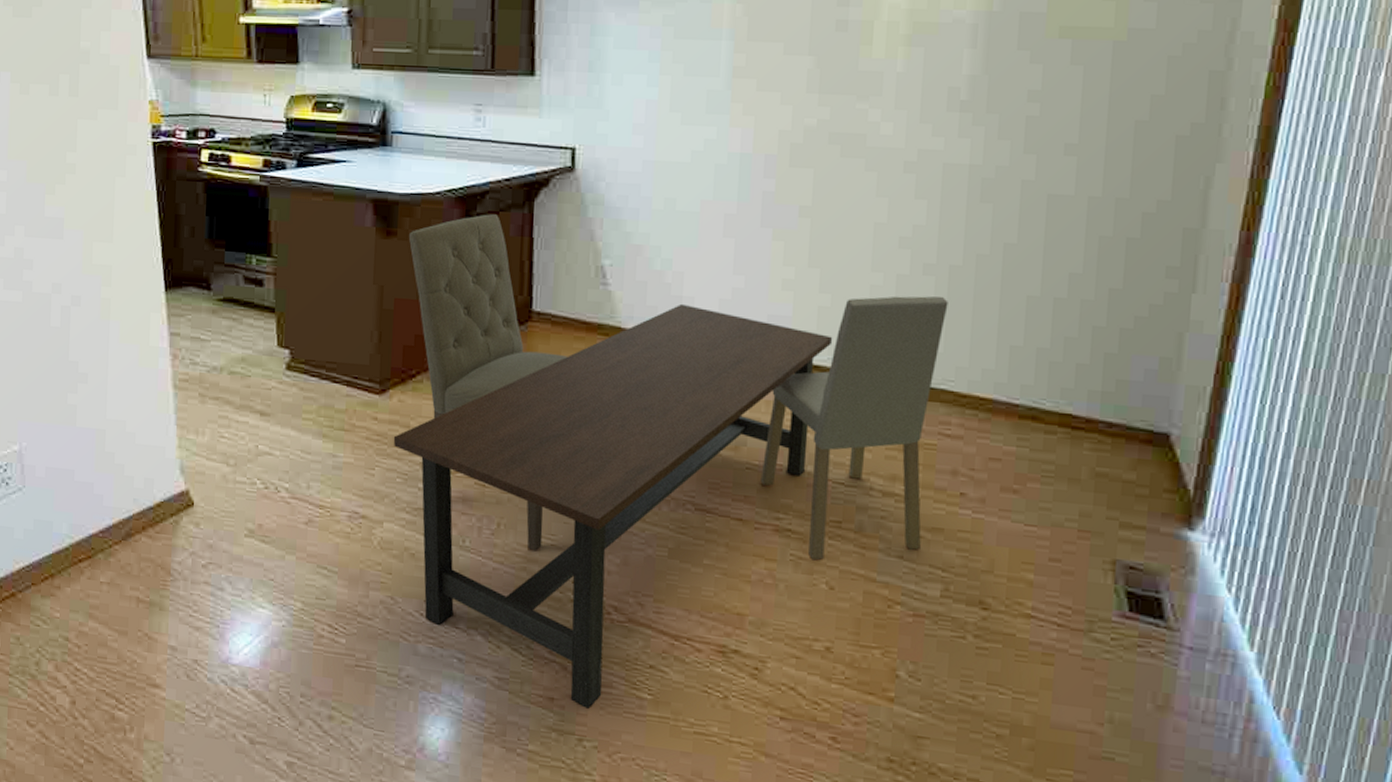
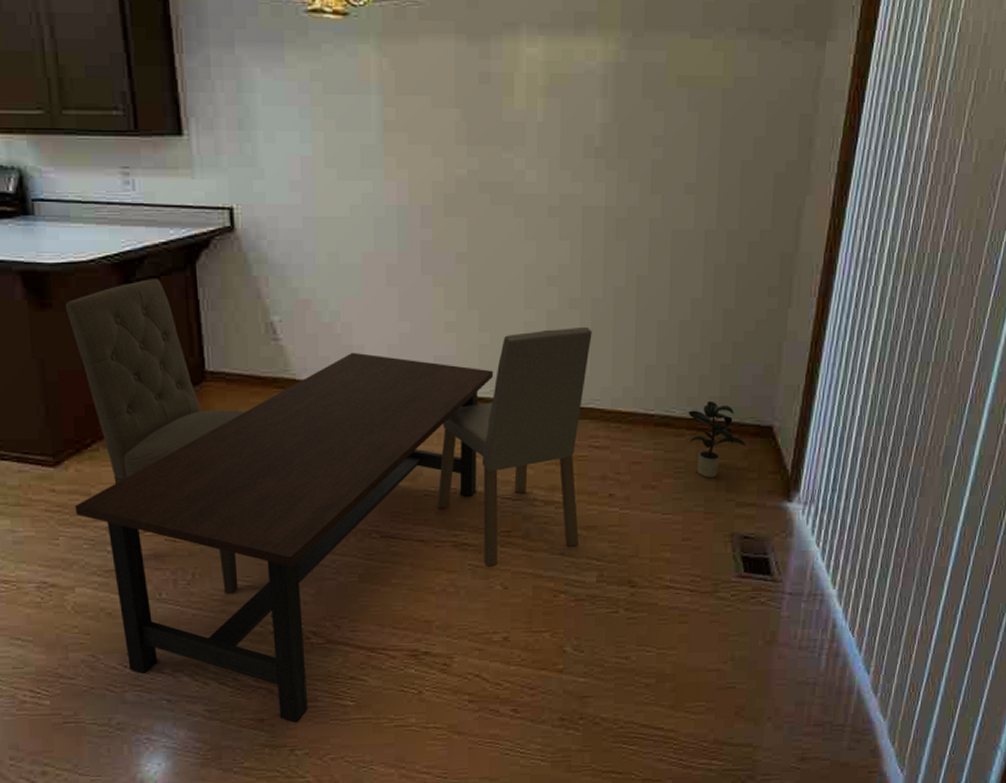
potted plant: none [1061,395,1135,488] -> present [688,400,746,477]

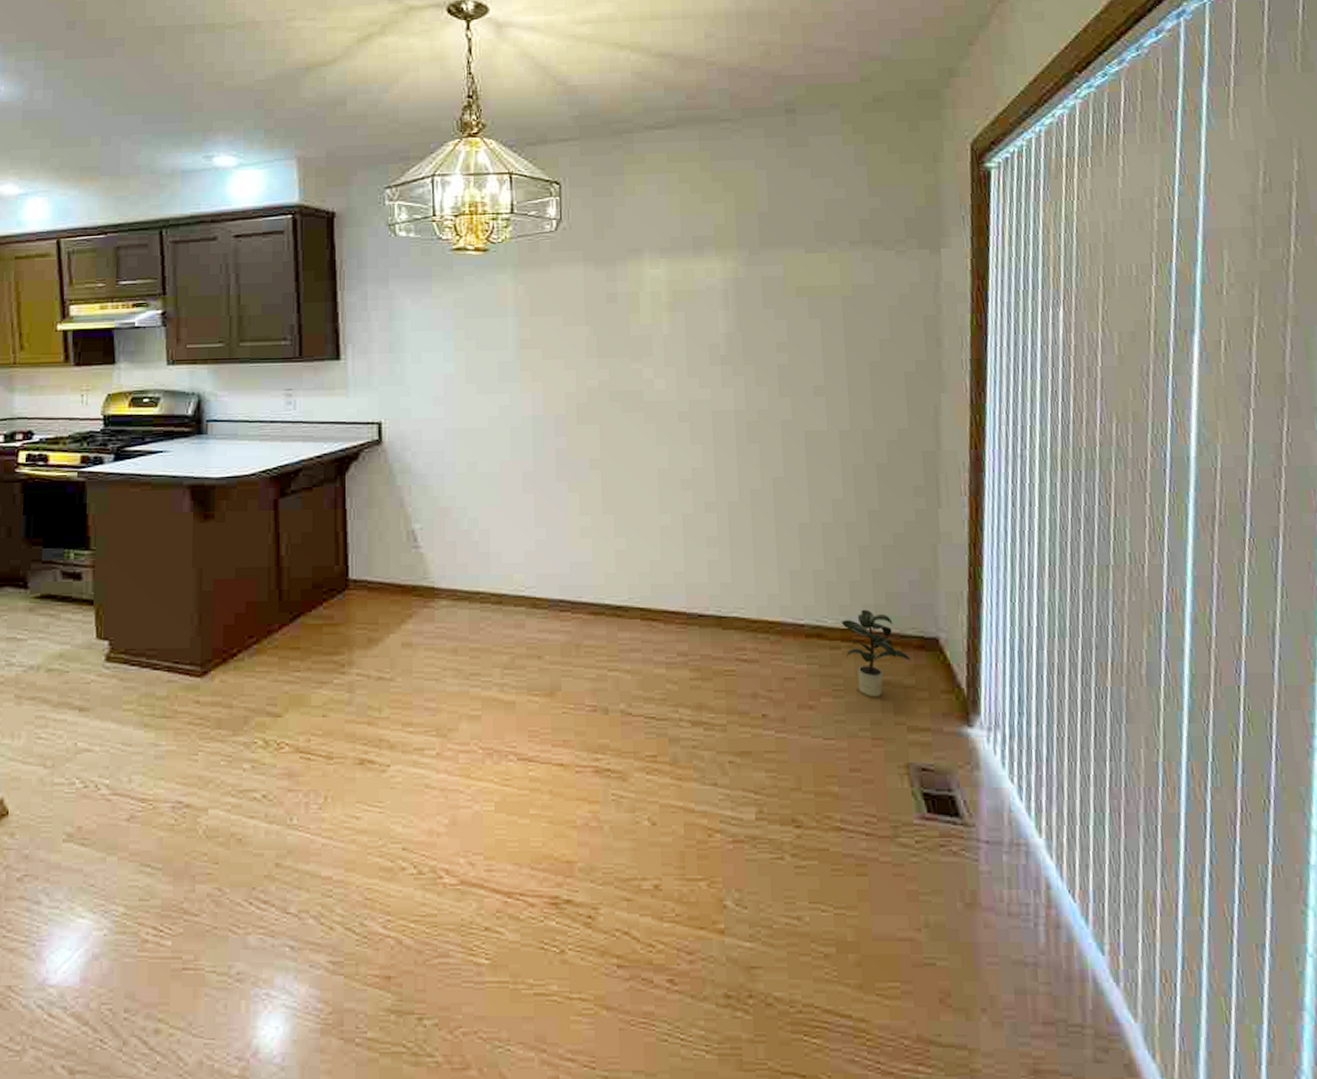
dining chair: present [65,279,246,594] -> none [225,490,386,821]
dining table: present [74,352,494,723] -> none [216,559,632,983]
dining chair: present [437,328,592,567] -> none [577,531,732,798]

